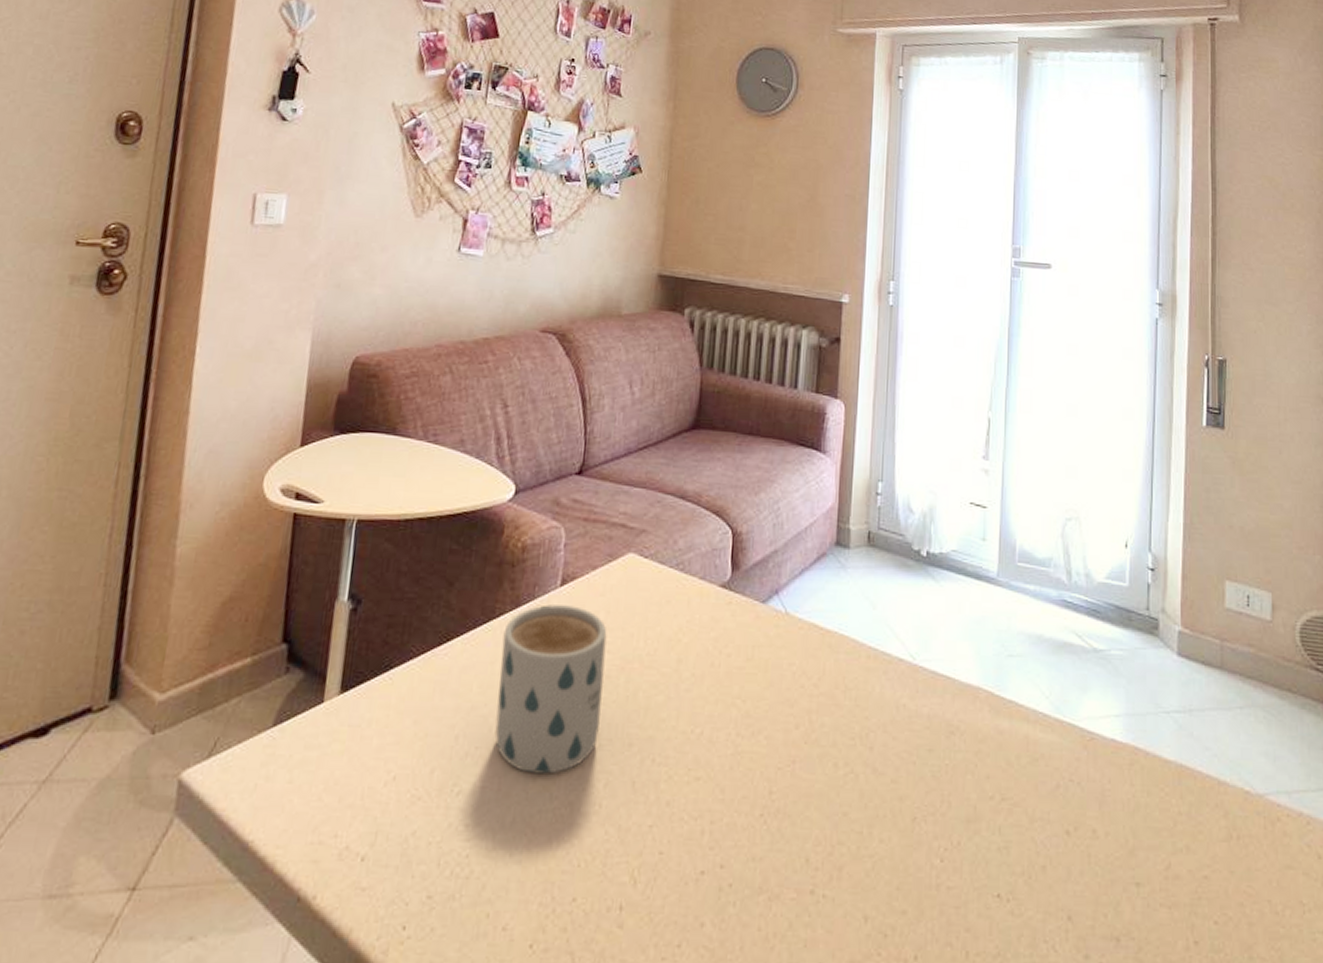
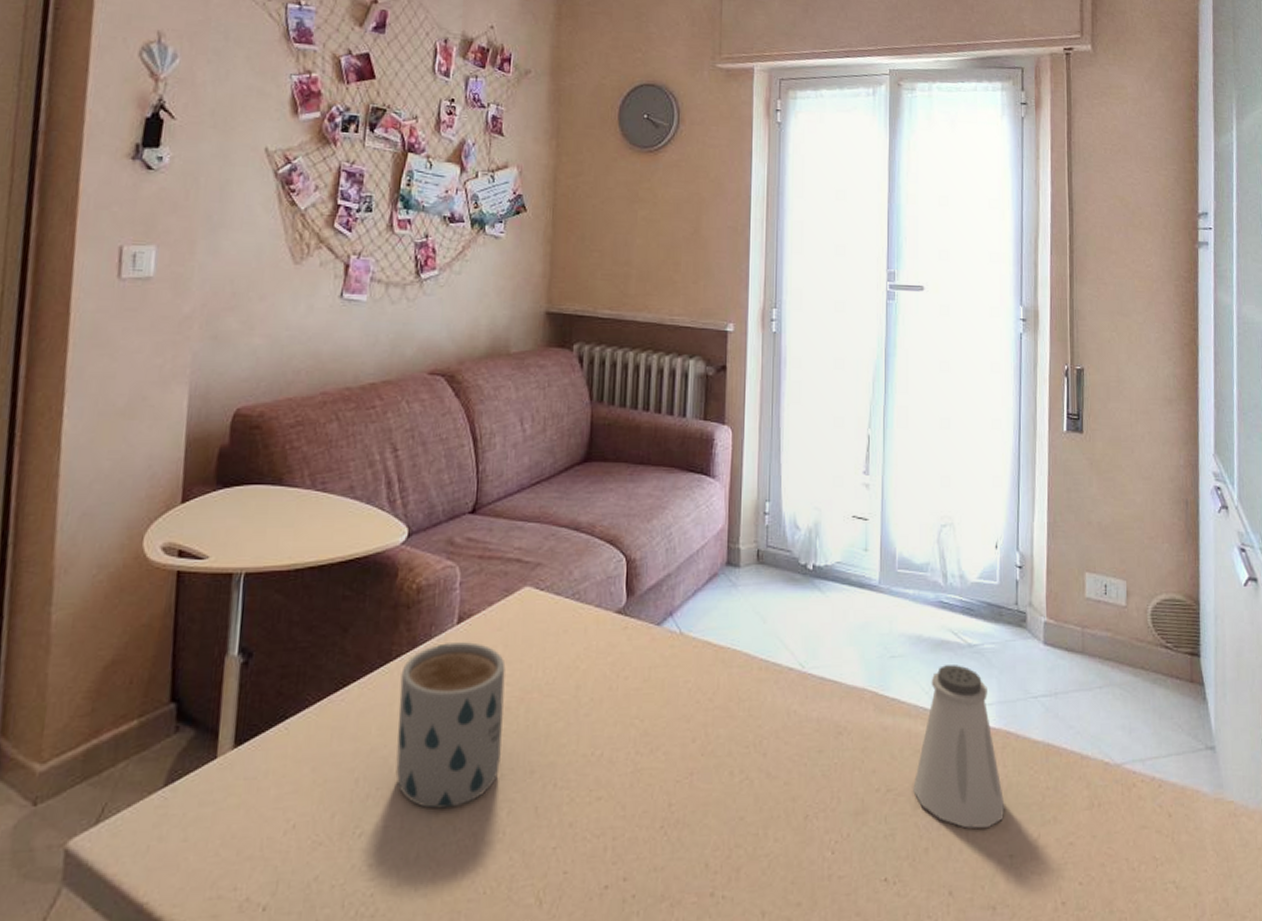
saltshaker: none [1030,669,1132,850] -> present [913,665,1005,829]

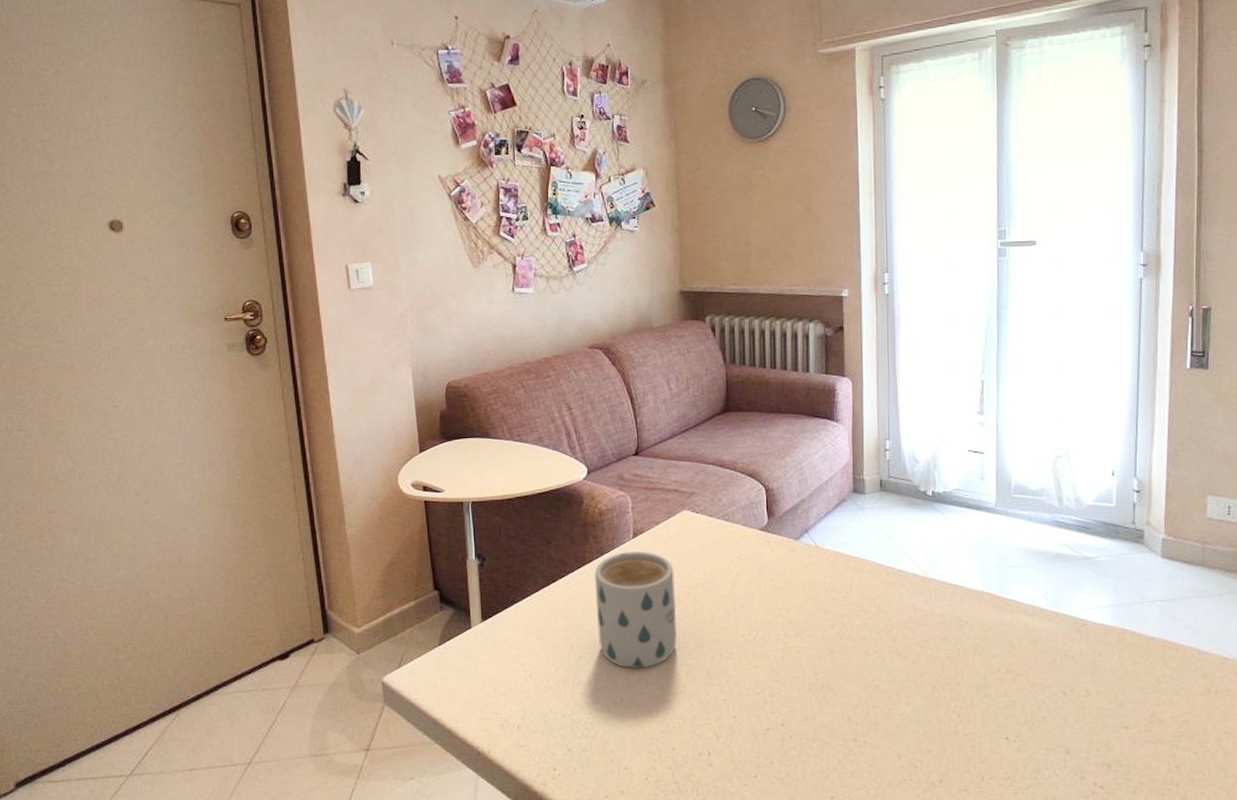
saltshaker: present [913,665,1005,829] -> none [1031,574,1120,704]

